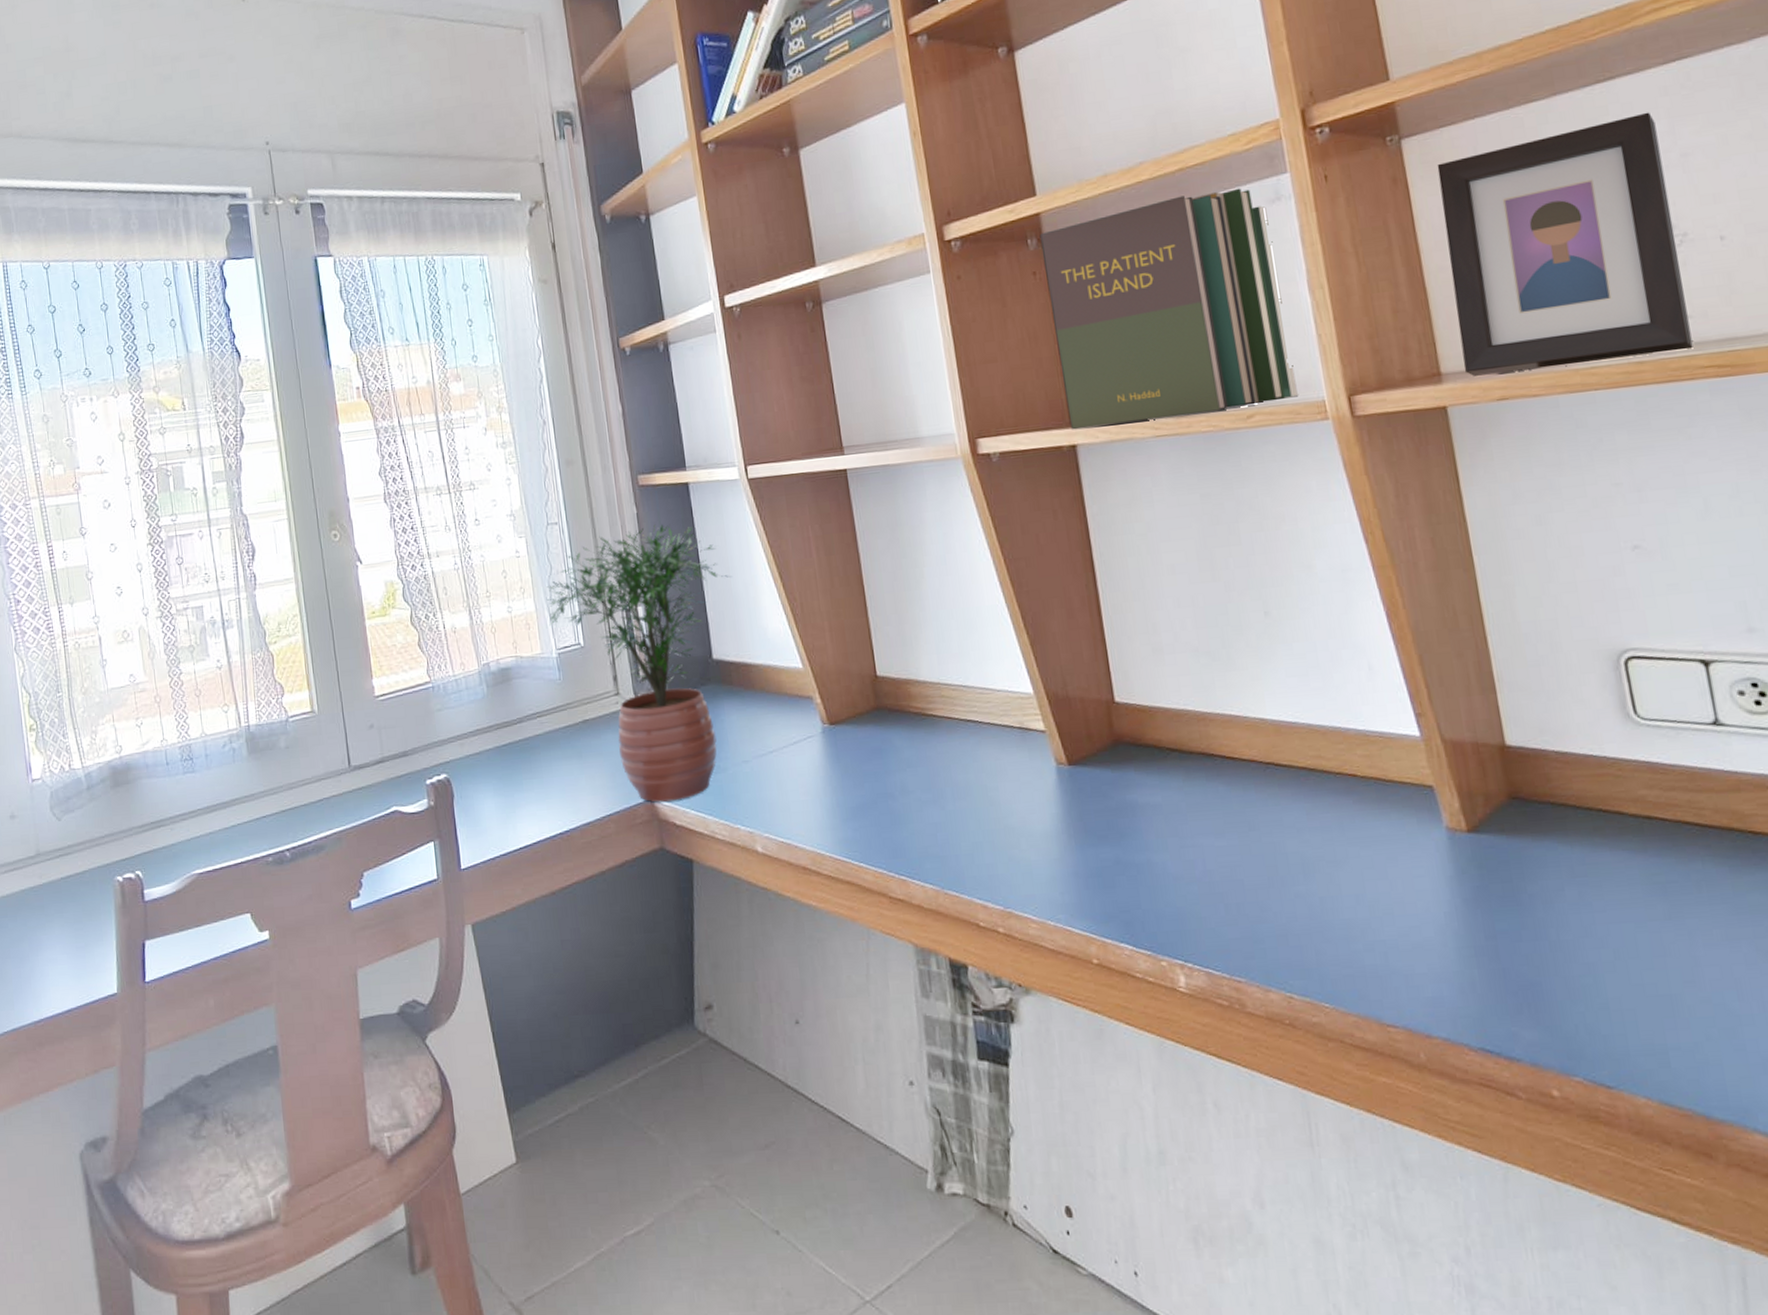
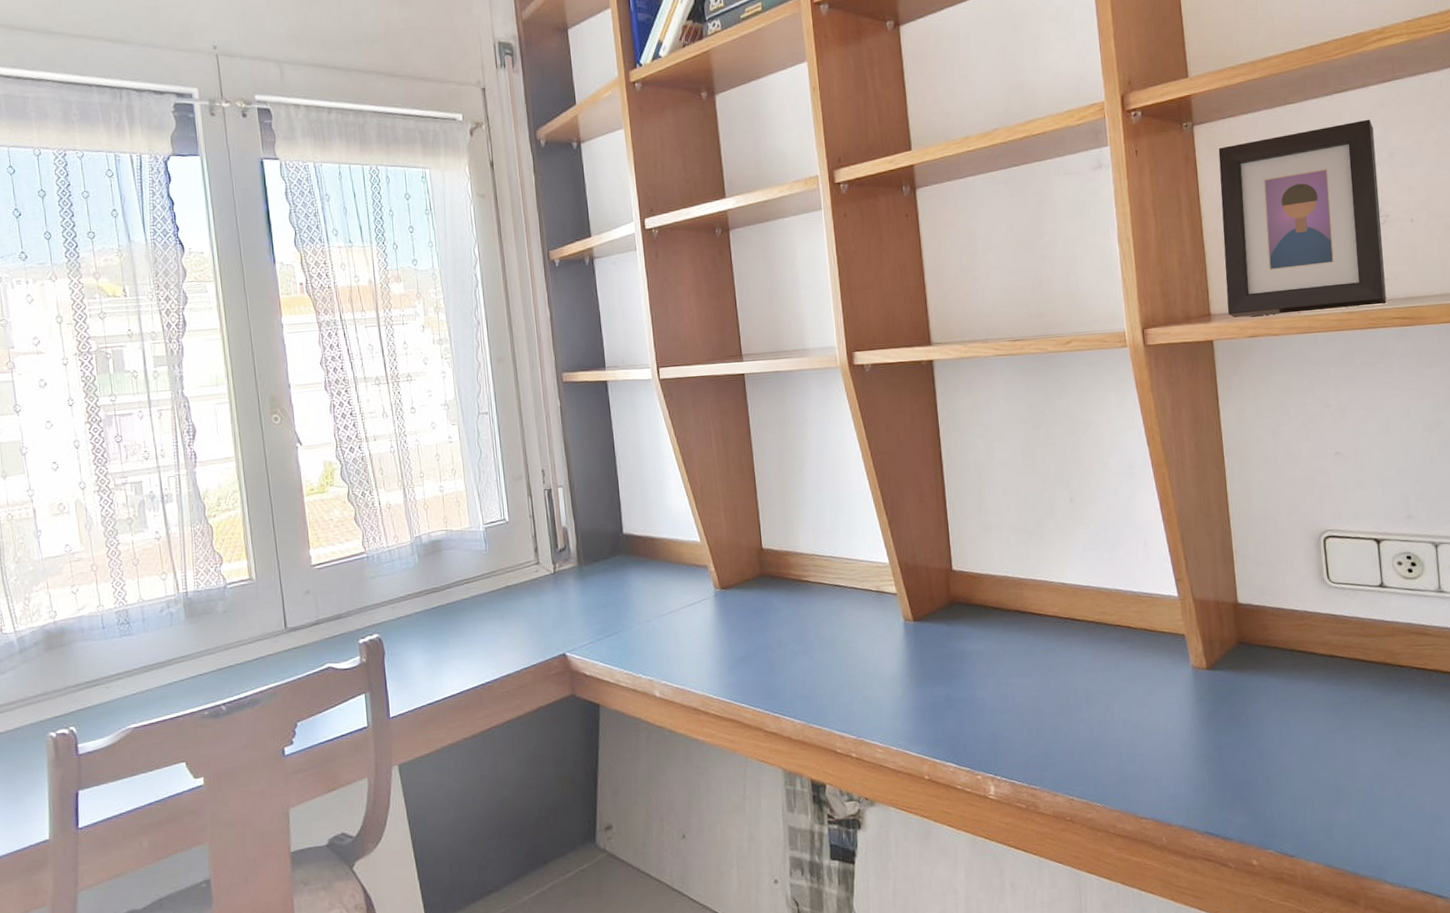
potted plant: present [546,524,732,802] -> none [476,416,642,656]
books: present [1039,188,1298,430] -> none [912,156,1105,348]

